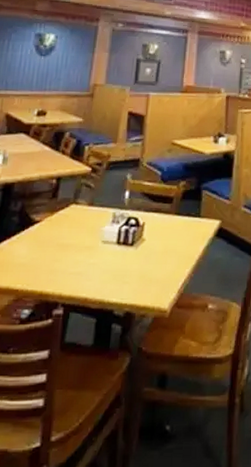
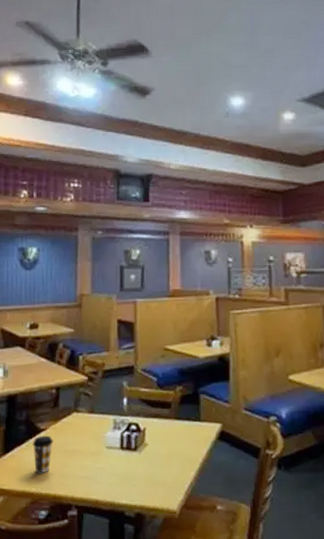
coffee cup: none [23,228,47,268] -> present [32,436,53,473]

